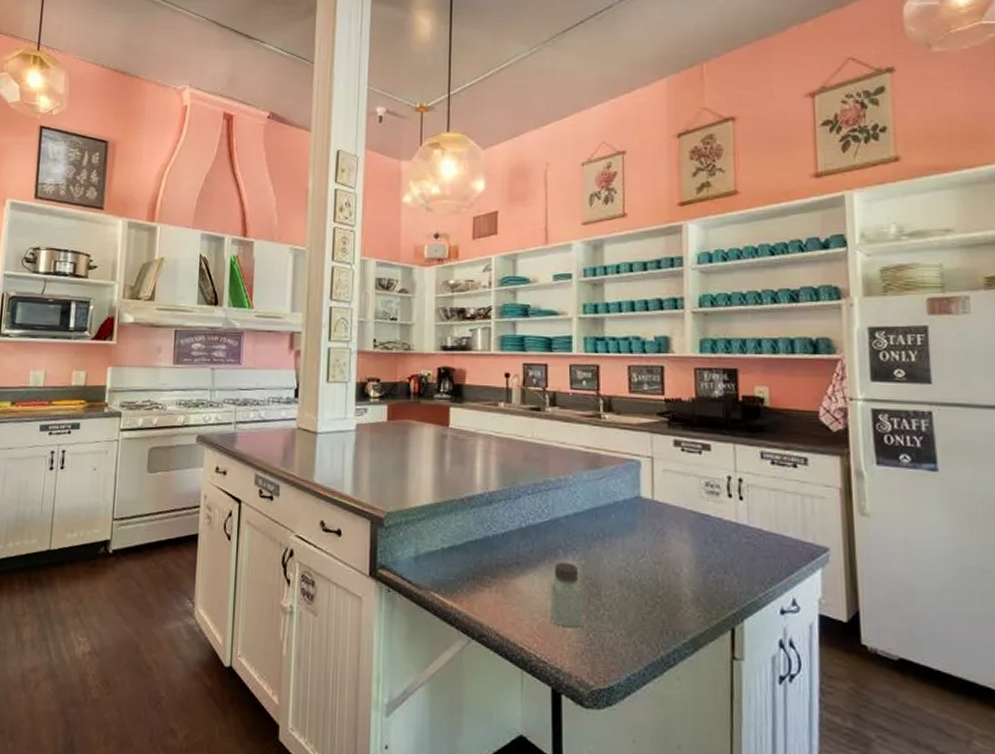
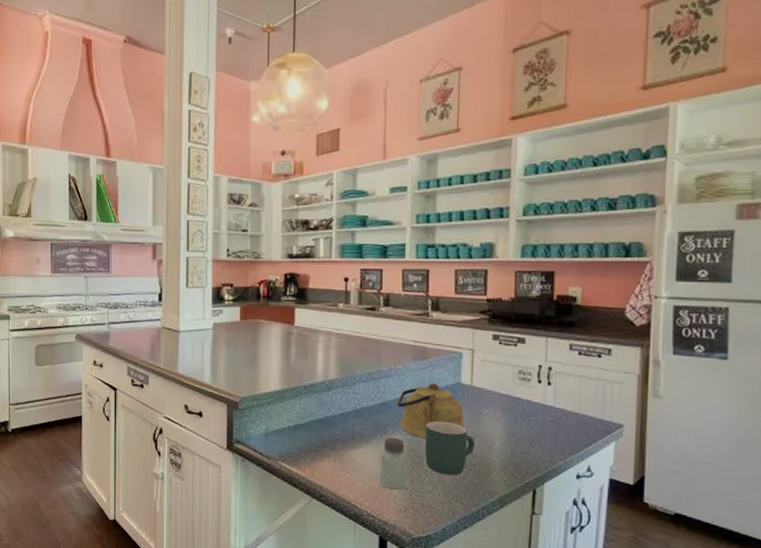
kettle: none [568,496,647,564] -> present [397,383,465,439]
mug: none [601,542,660,610] -> present [425,421,475,475]

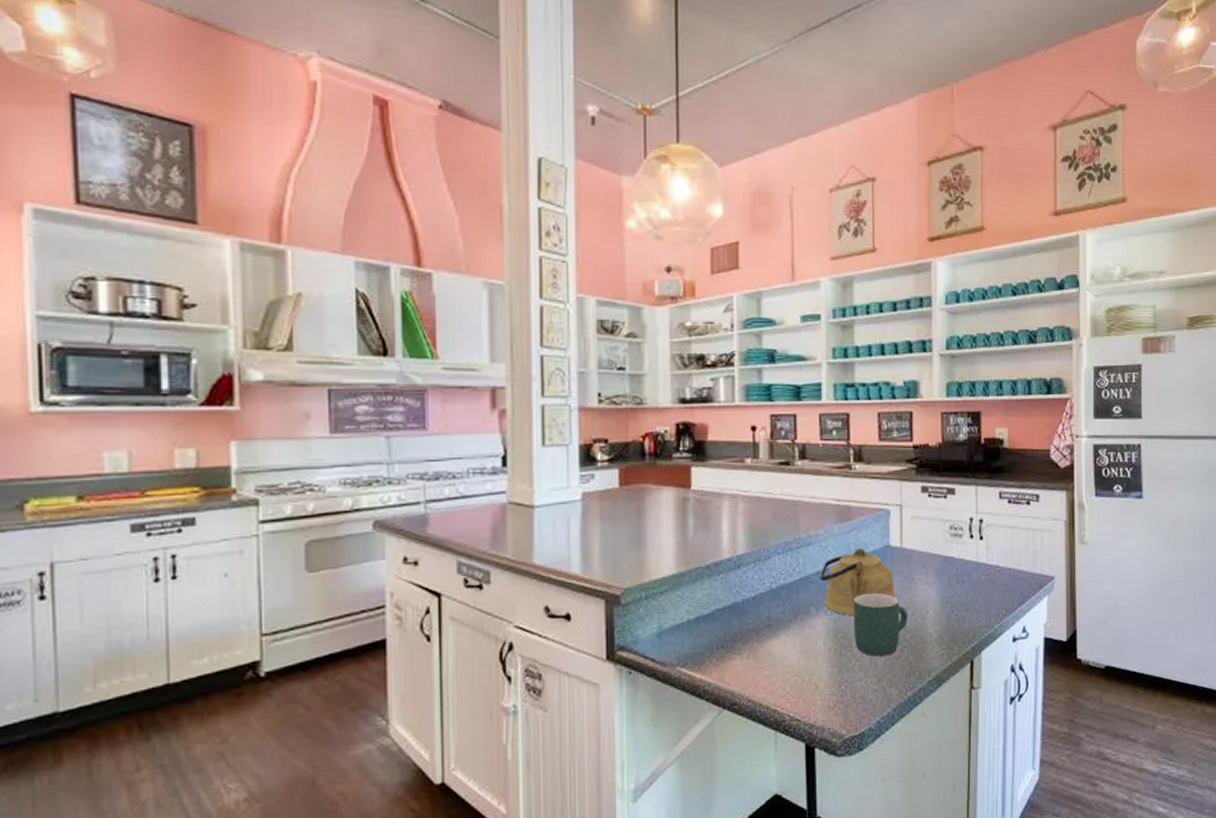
saltshaker: present [379,437,407,489] -> none [803,618,834,683]

